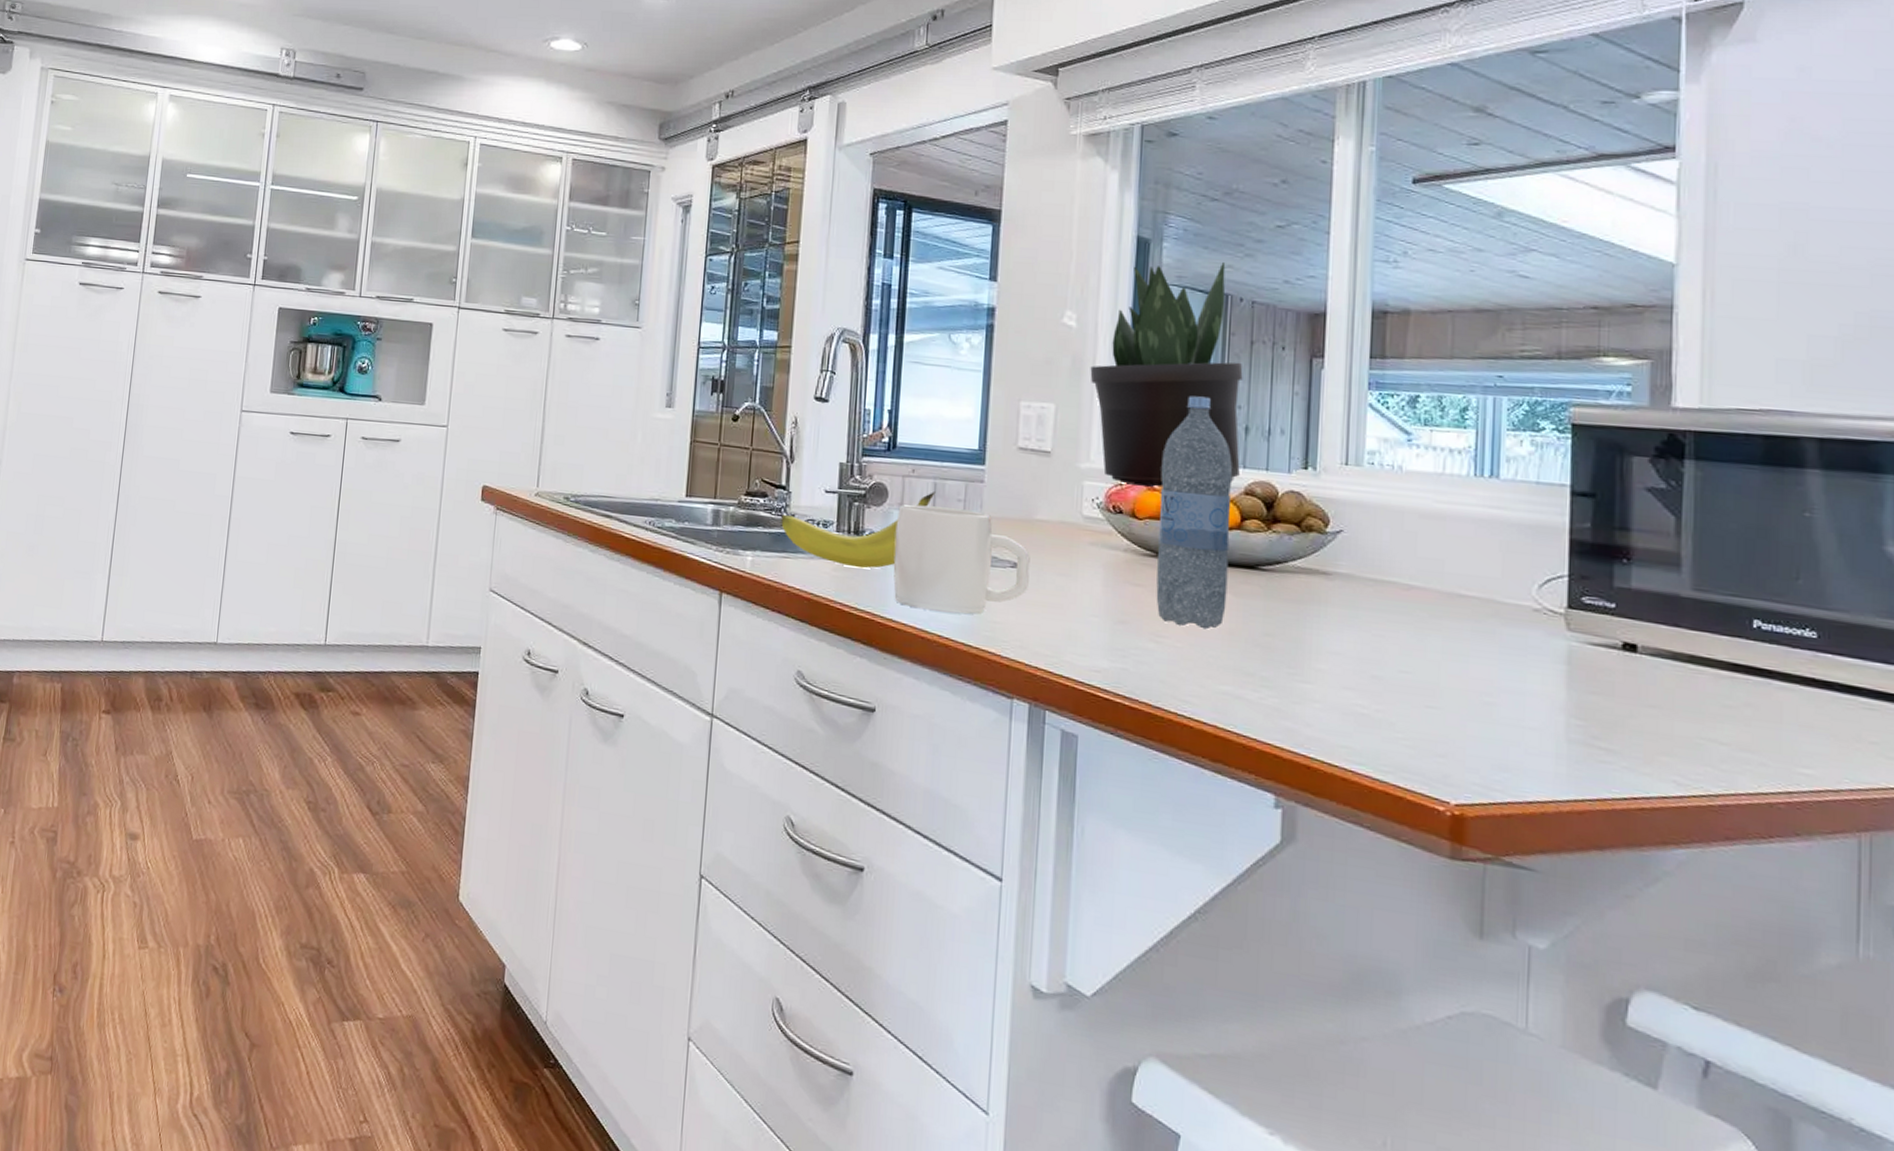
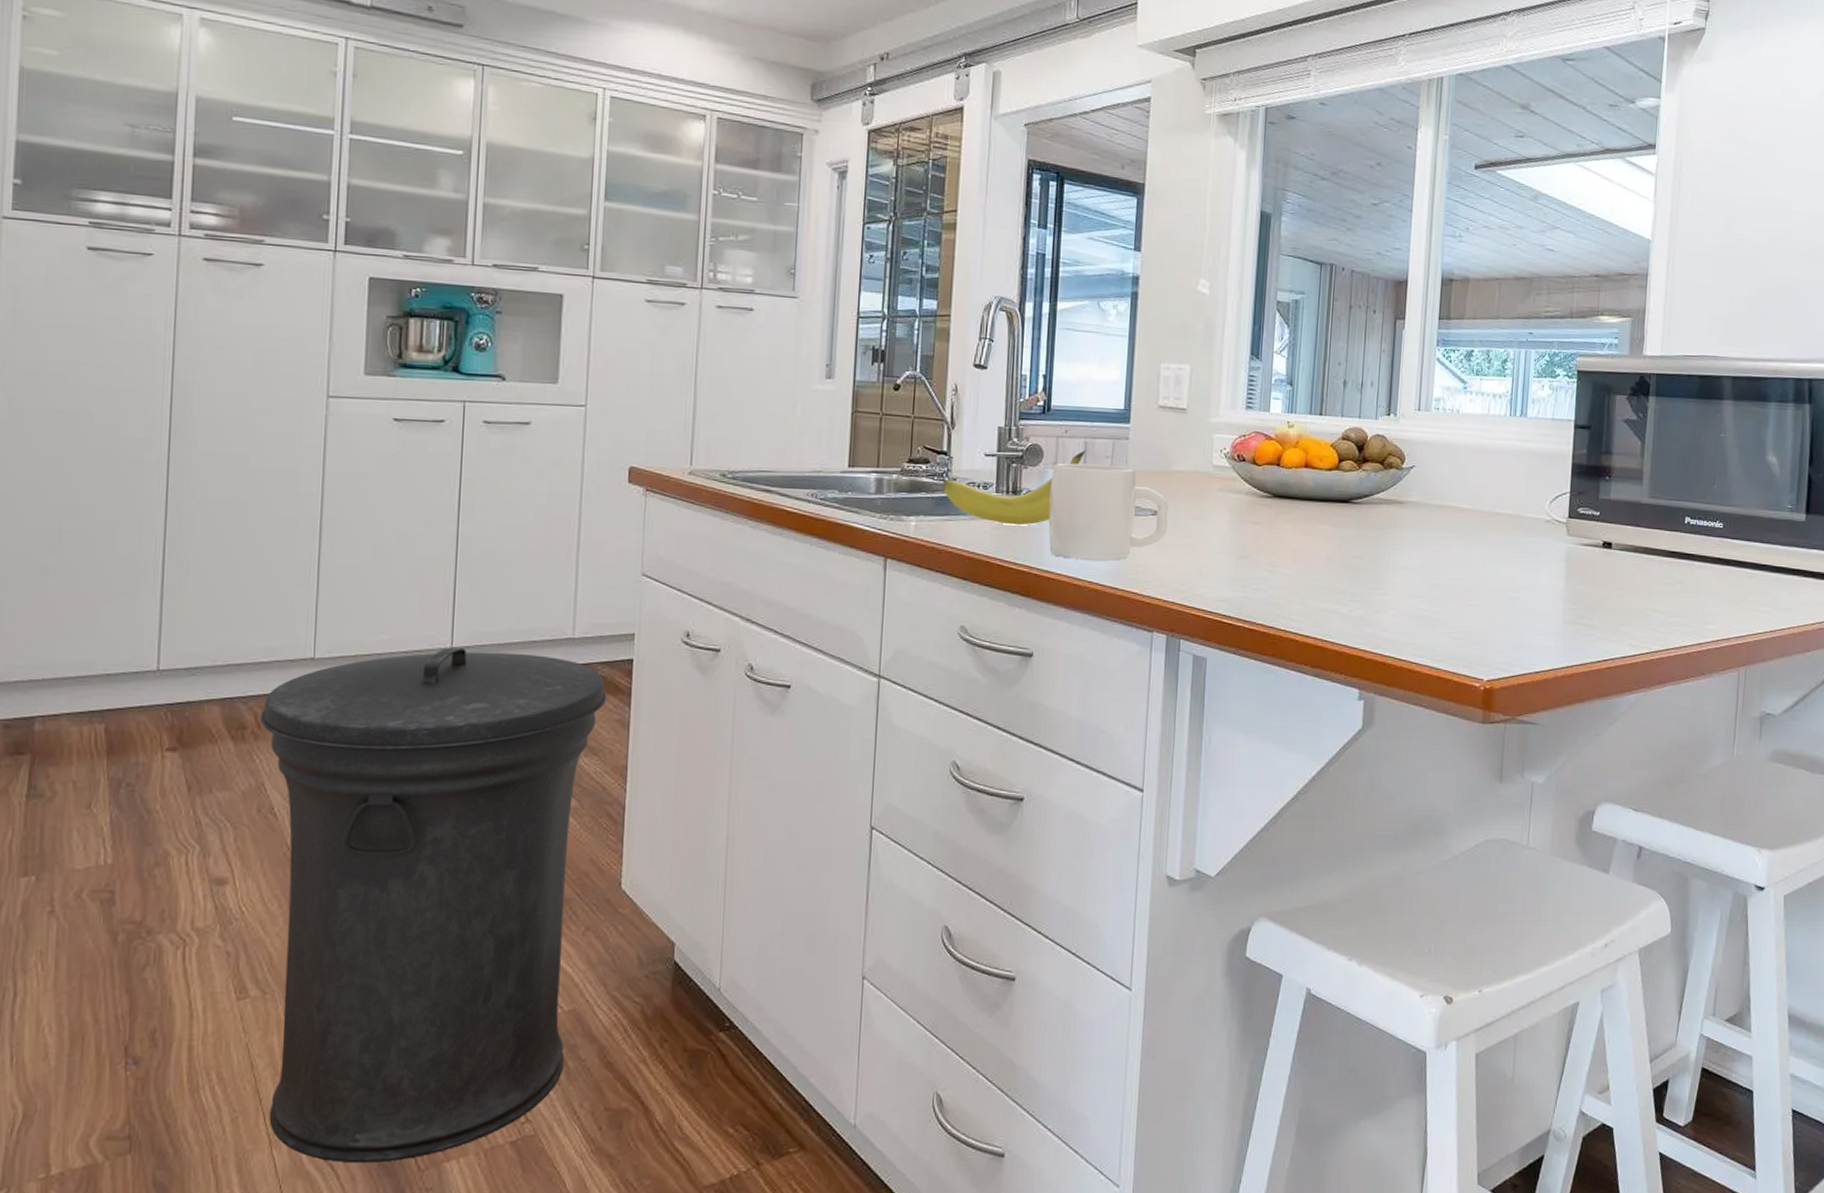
trash can: none [155,644,455,1135] -> present [259,647,608,1163]
planter: present [1090,263,1243,486] -> none [1220,236,1343,436]
water bottle: present [1156,396,1233,630] -> none [1271,355,1333,557]

